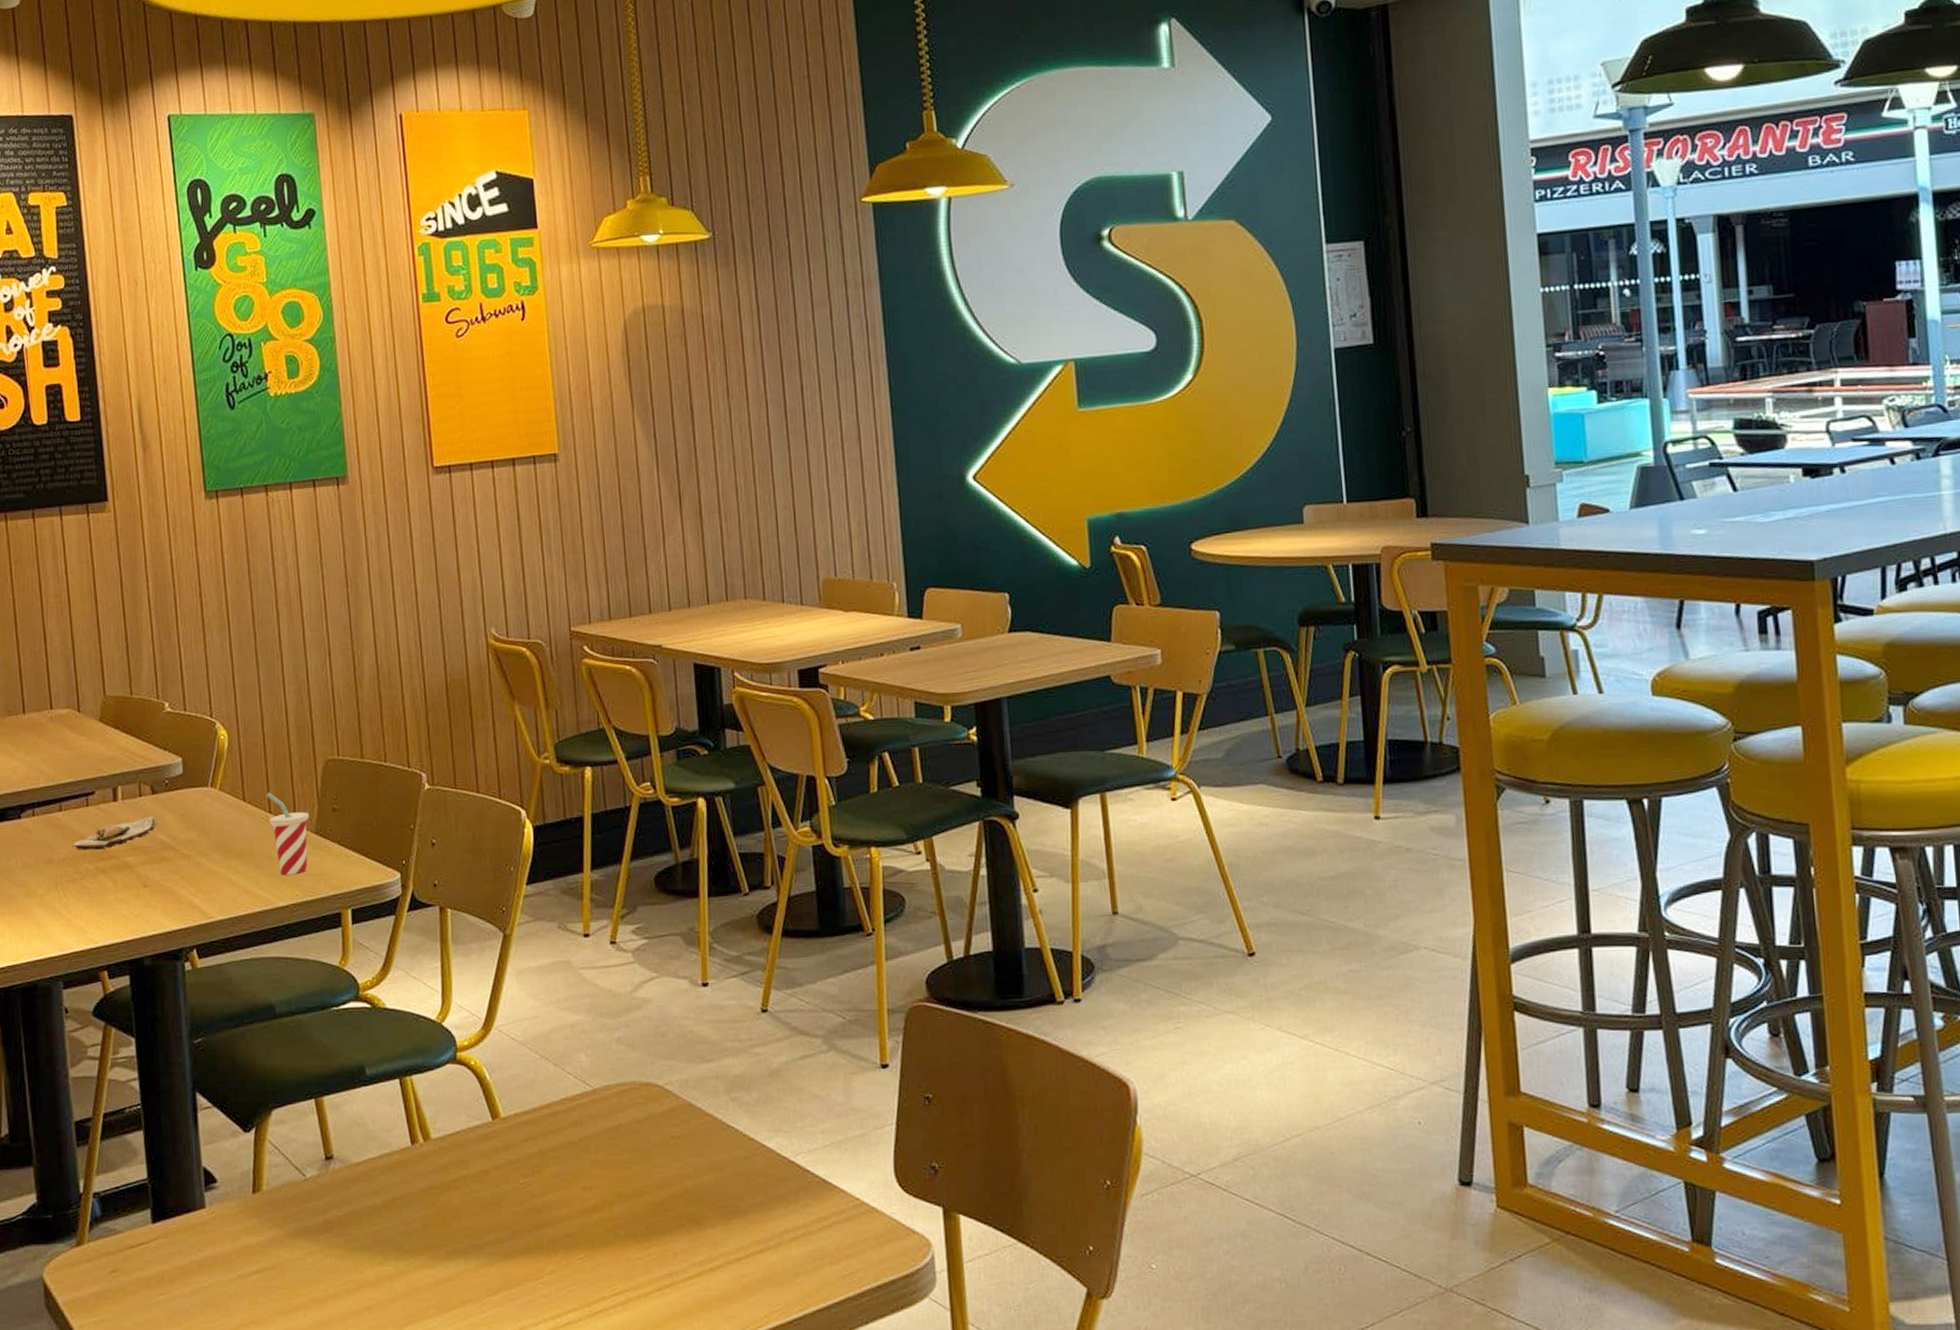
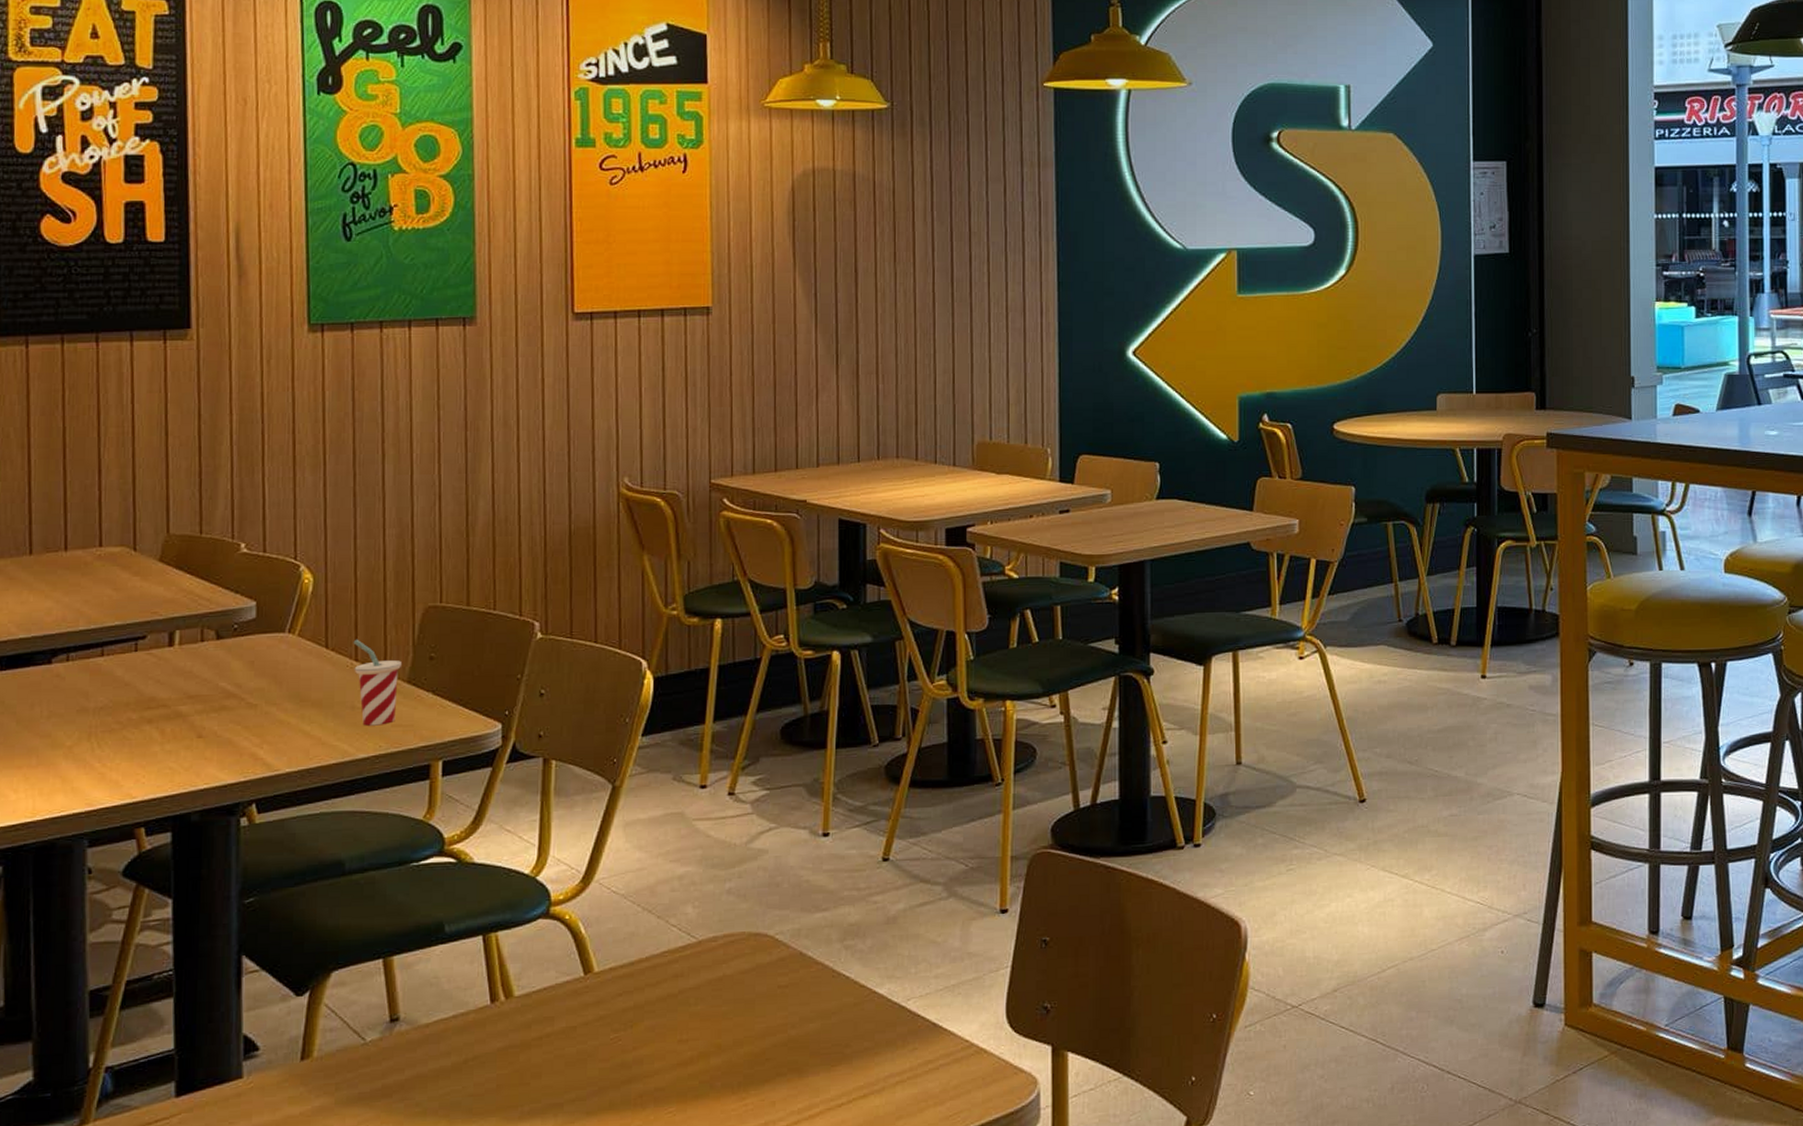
sandwich: present [72,816,159,850] -> none [112,663,222,698]

